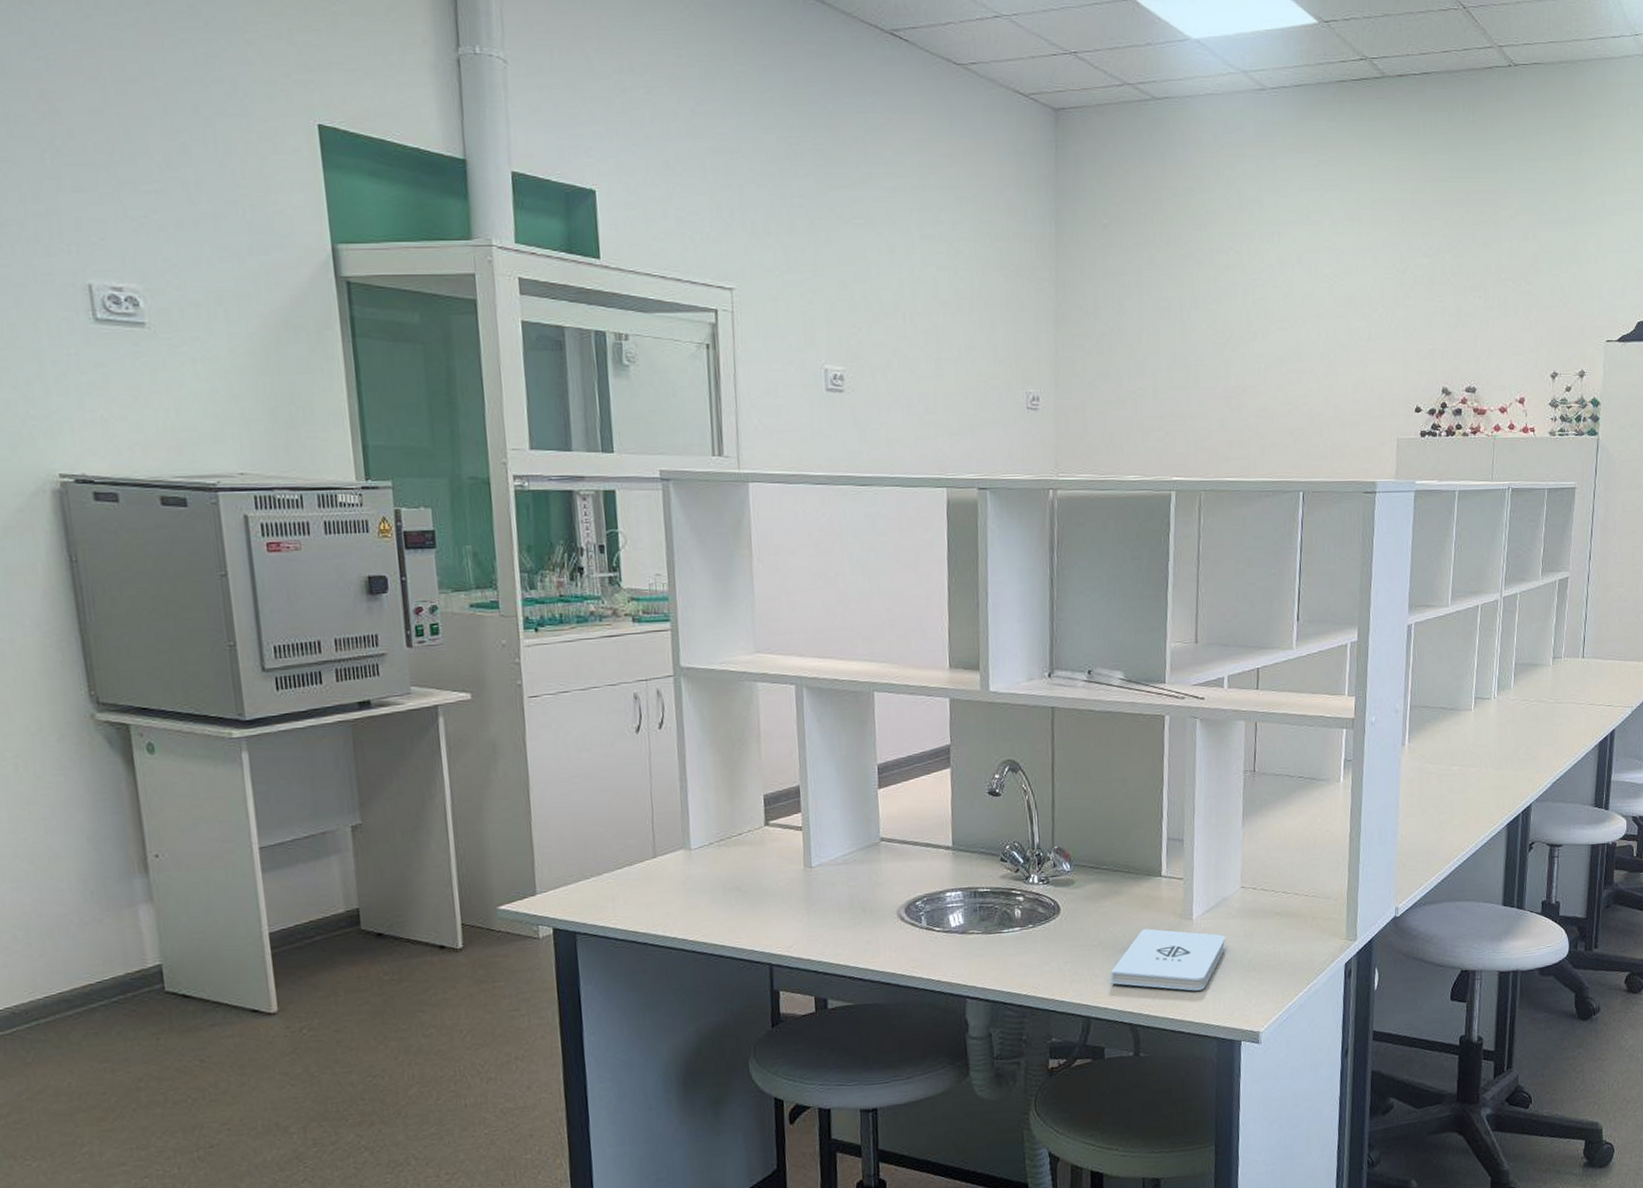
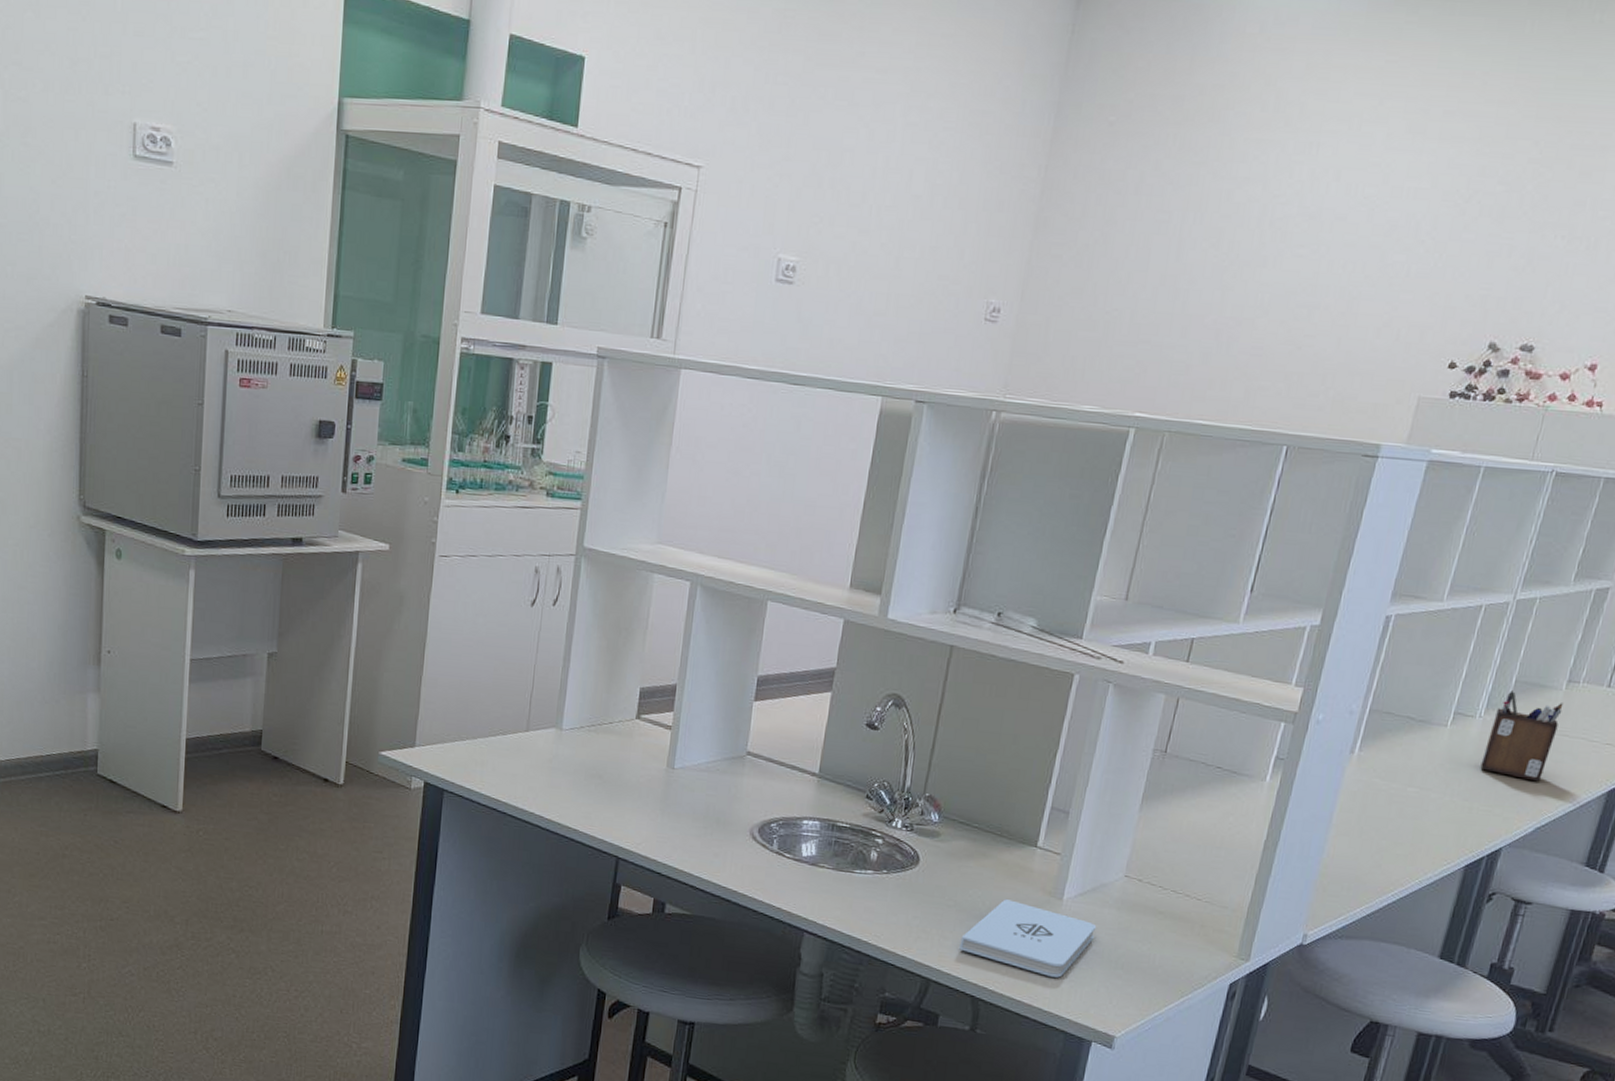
desk organizer: none [1502,672,1554,745] -> present [1480,690,1564,782]

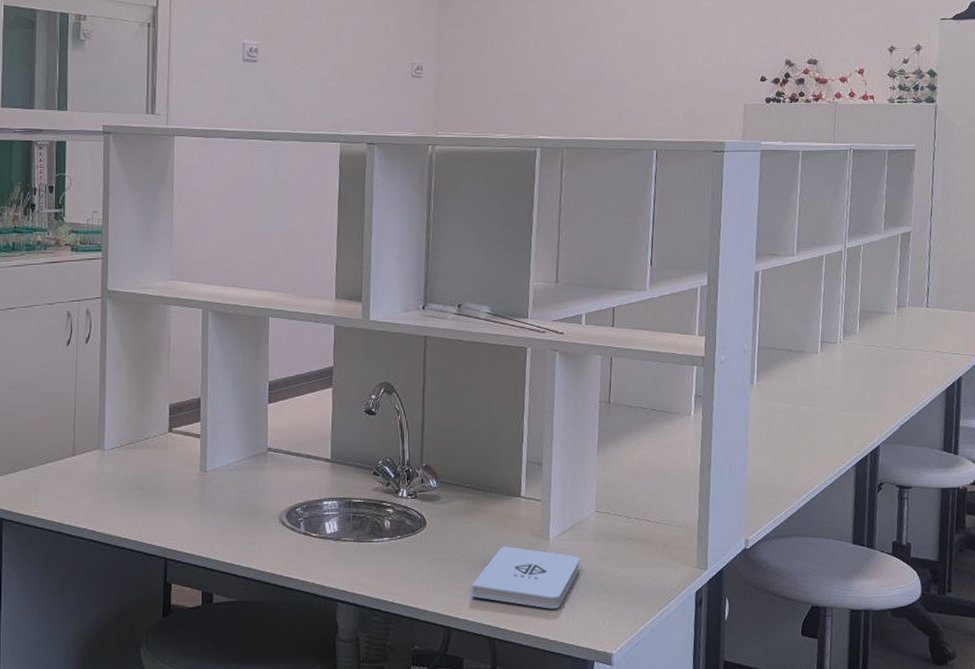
desk organizer: present [1480,690,1564,782] -> none [849,319,899,389]

